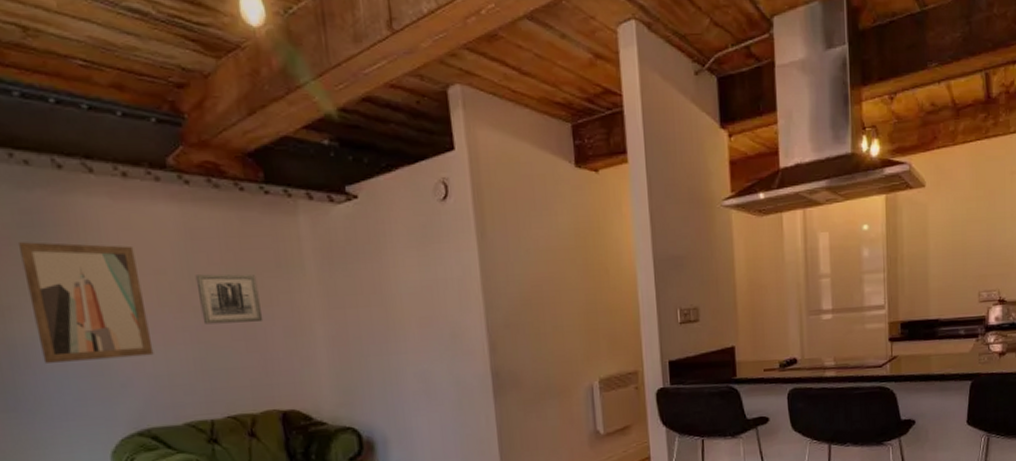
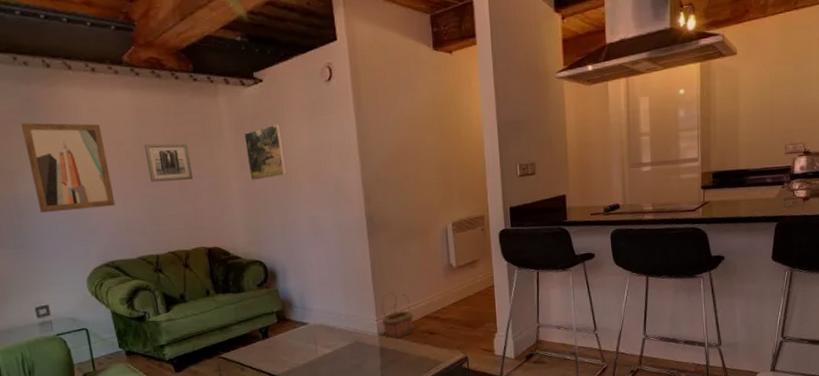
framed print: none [333,252,388,325] -> present [244,123,286,181]

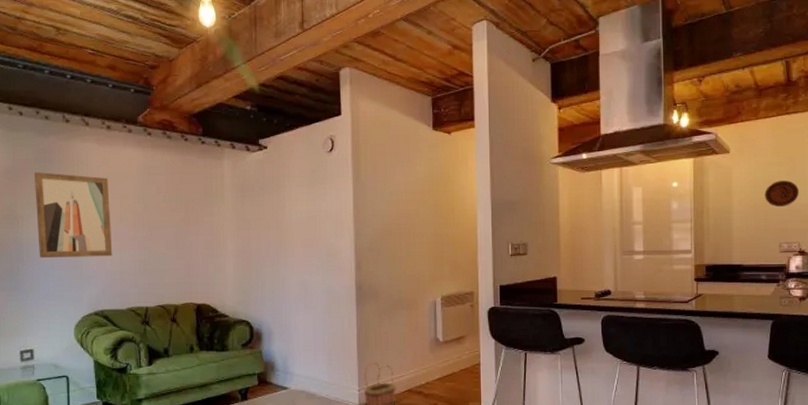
wall art: present [144,143,194,182] -> none [147,200,191,236]
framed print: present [244,123,286,181] -> none [244,189,281,242]
decorative plate: none [771,80,805,108] -> present [765,180,799,207]

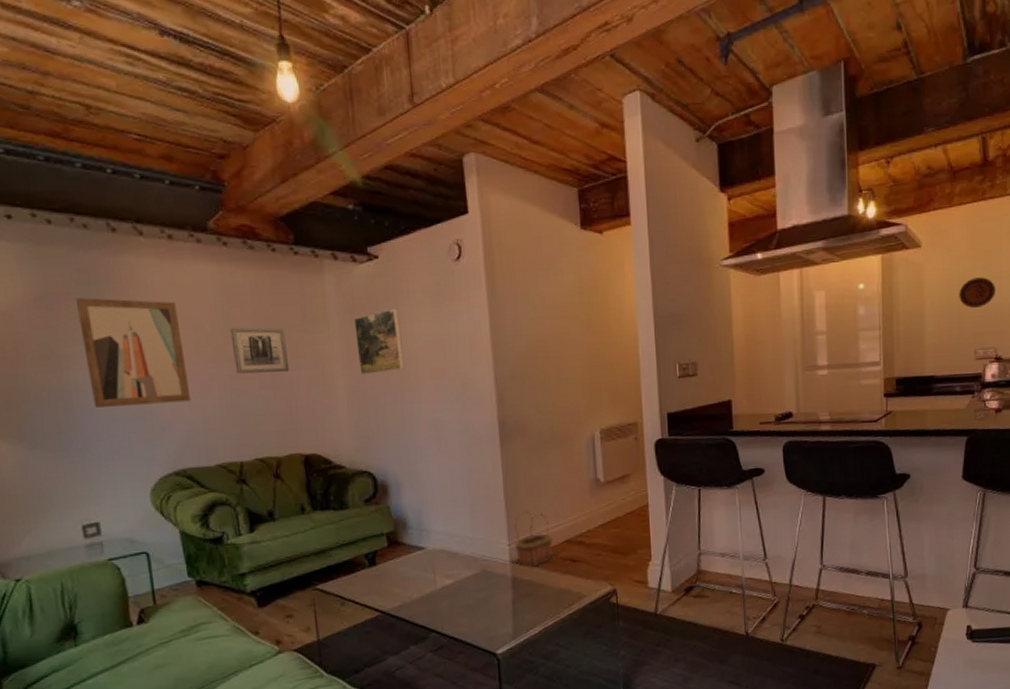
wall art: none [147,200,191,236] -> present [230,327,290,374]
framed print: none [244,189,281,242] -> present [354,308,404,376]

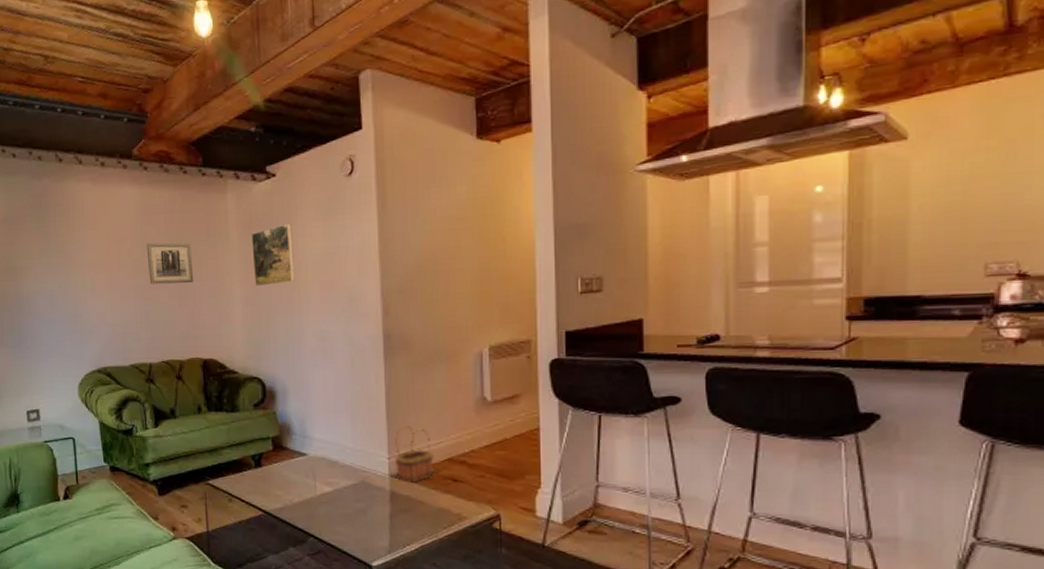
wall art: present [75,298,191,408] -> none [30,218,113,312]
decorative plate: present [959,277,995,308] -> none [963,173,1021,212]

